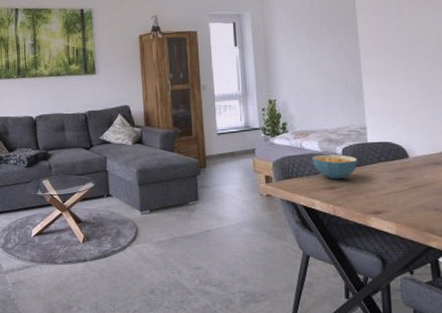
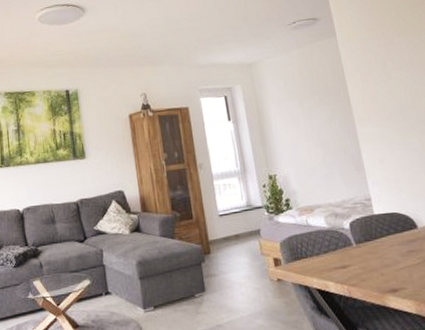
cereal bowl: present [312,154,357,180] -> none [319,229,367,257]

